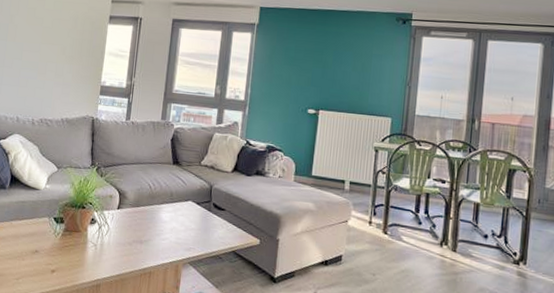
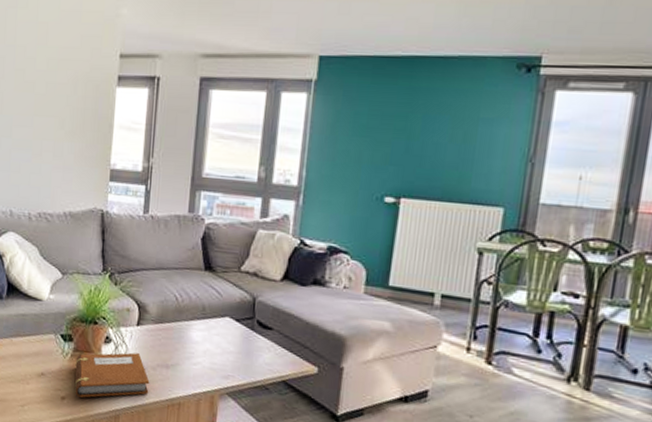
notebook: none [63,231,127,270] -> present [75,352,150,398]

